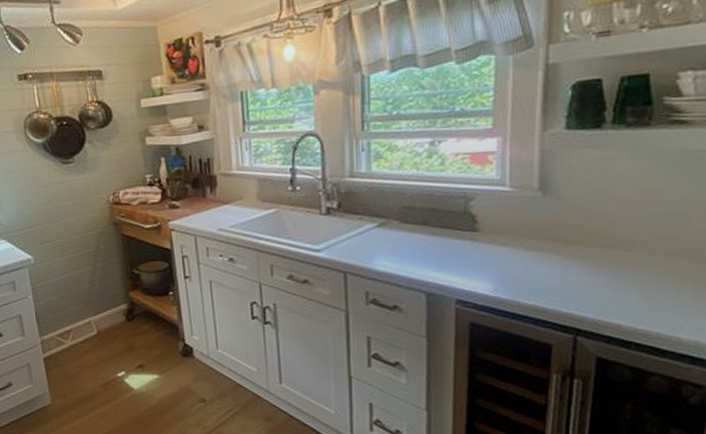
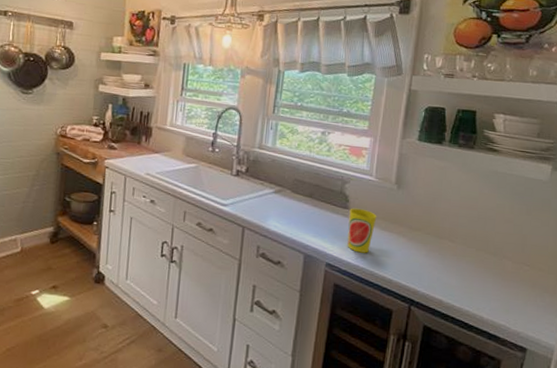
cup: none [479,228,518,282] -> present [347,208,377,253]

